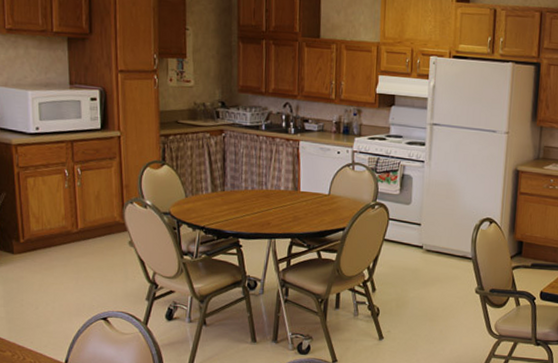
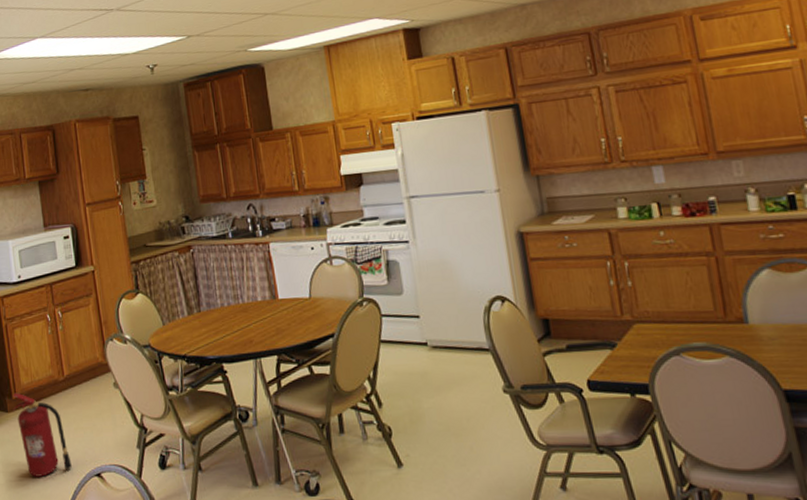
fire extinguisher: none [19,237,78,315] -> present [12,392,72,477]

